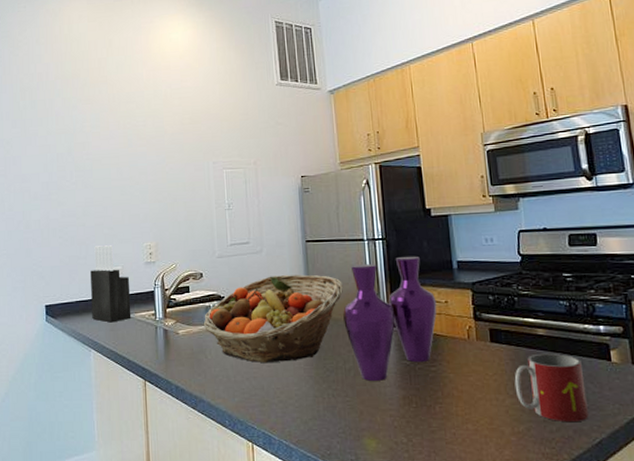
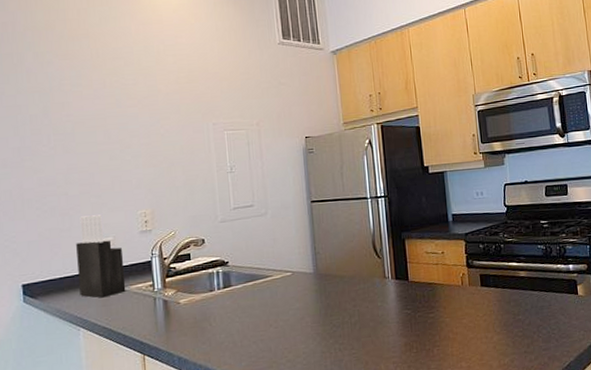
fruit basket: present [203,274,344,364] -> none [206,234,349,325]
vase: present [343,256,437,381] -> none [348,211,435,333]
mug: present [514,353,589,423] -> none [501,292,560,351]

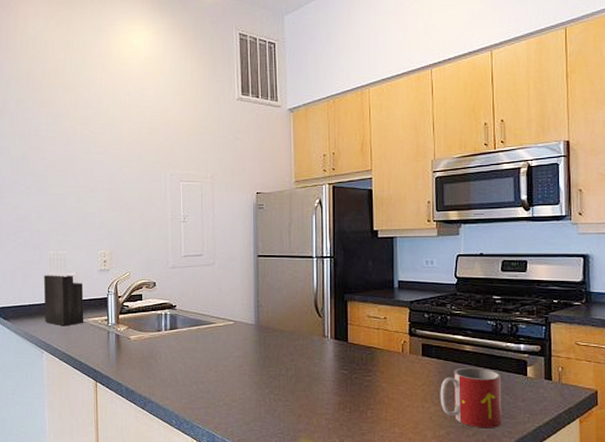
mug: none [501,292,560,351] -> present [440,367,502,429]

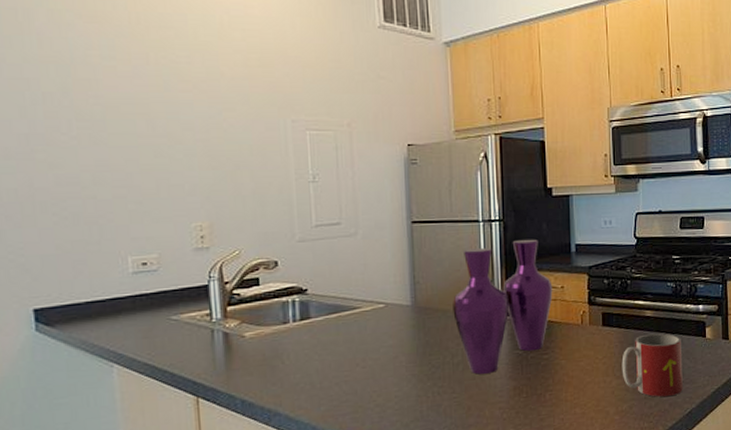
knife block: present [44,251,84,326] -> none [108,226,175,328]
vase: none [289,274,376,388] -> present [453,239,553,375]

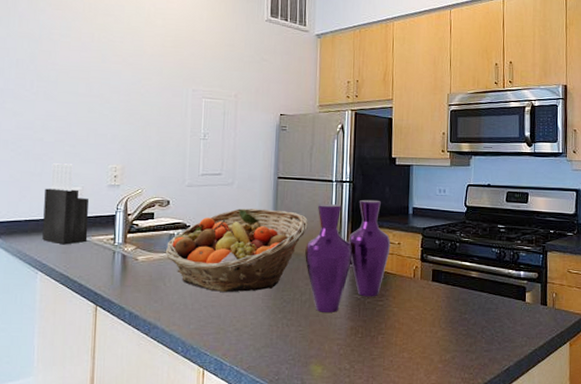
knife block: none [108,226,175,328] -> present [42,163,89,245]
fruit basket: none [279,261,455,365] -> present [165,208,309,293]
mug: present [621,333,683,397] -> none [447,293,503,352]

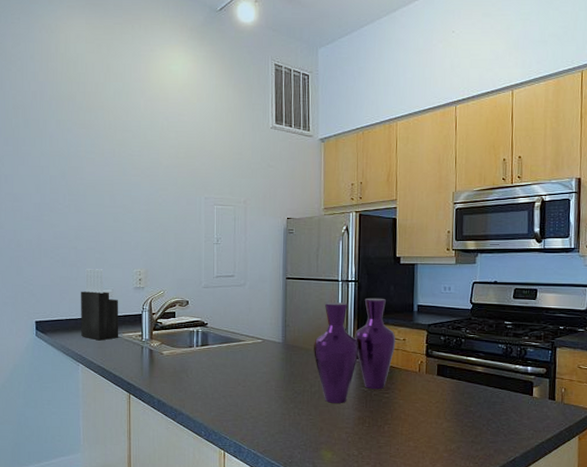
fruit basket: present [165,208,309,293] -> none [186,307,317,384]

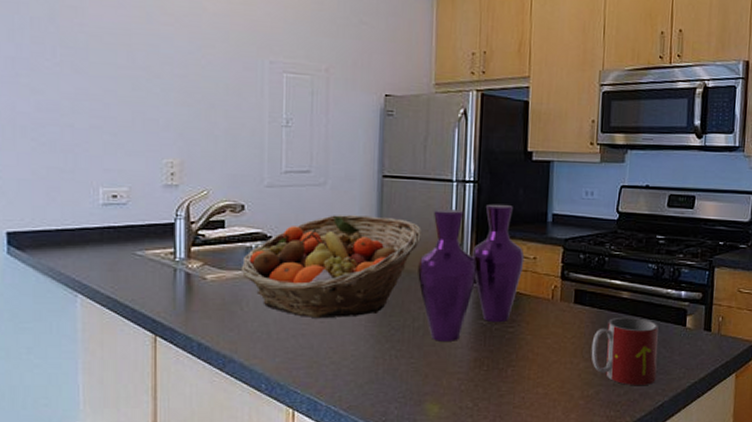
knife block: present [81,269,119,341] -> none [80,156,140,261]
fruit basket: none [186,307,317,384] -> present [240,215,423,319]
mug: none [452,387,509,444] -> present [591,317,659,386]

